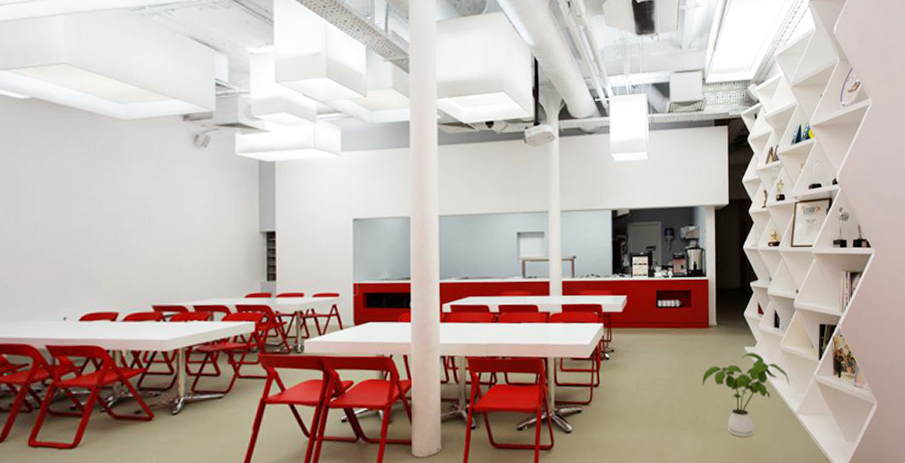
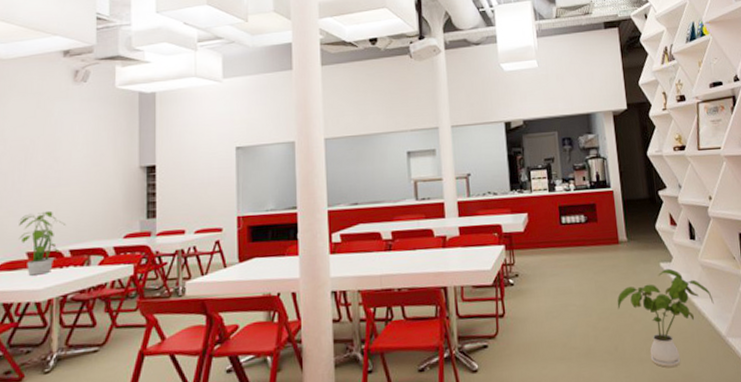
potted plant: none [144,268,190,327] -> present [18,210,67,276]

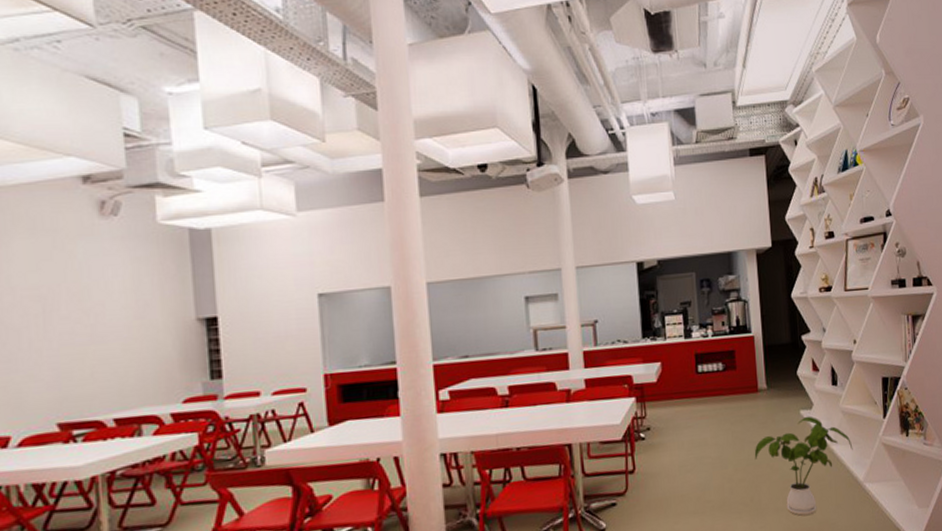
potted plant: present [18,210,67,276] -> none [43,373,107,451]

